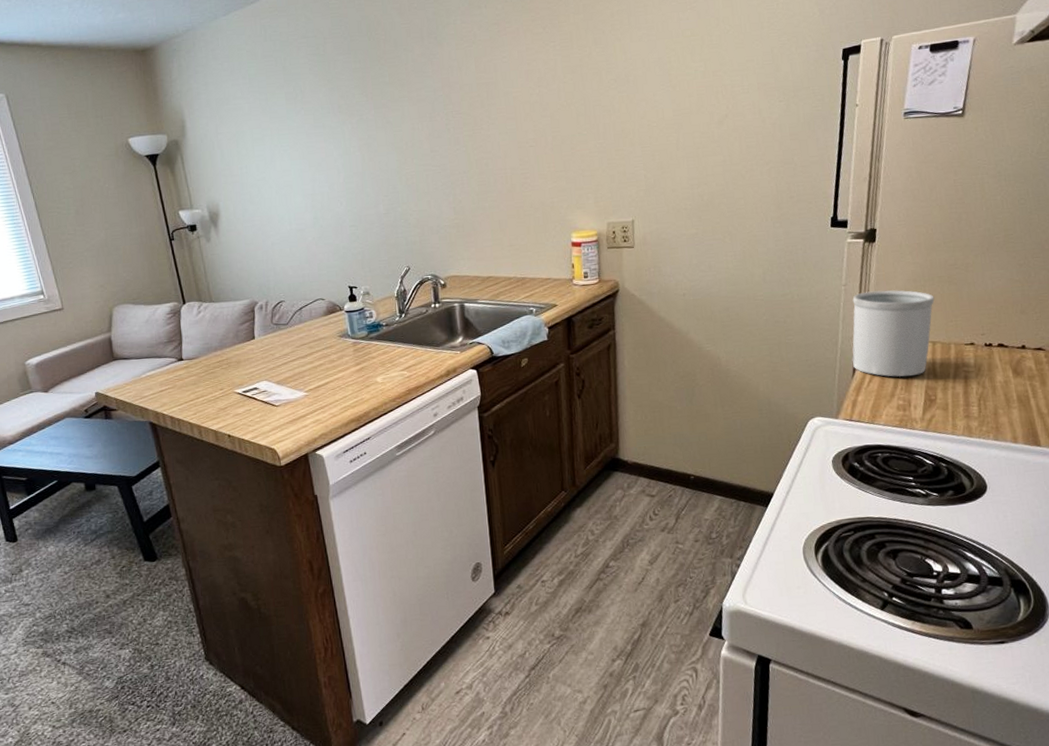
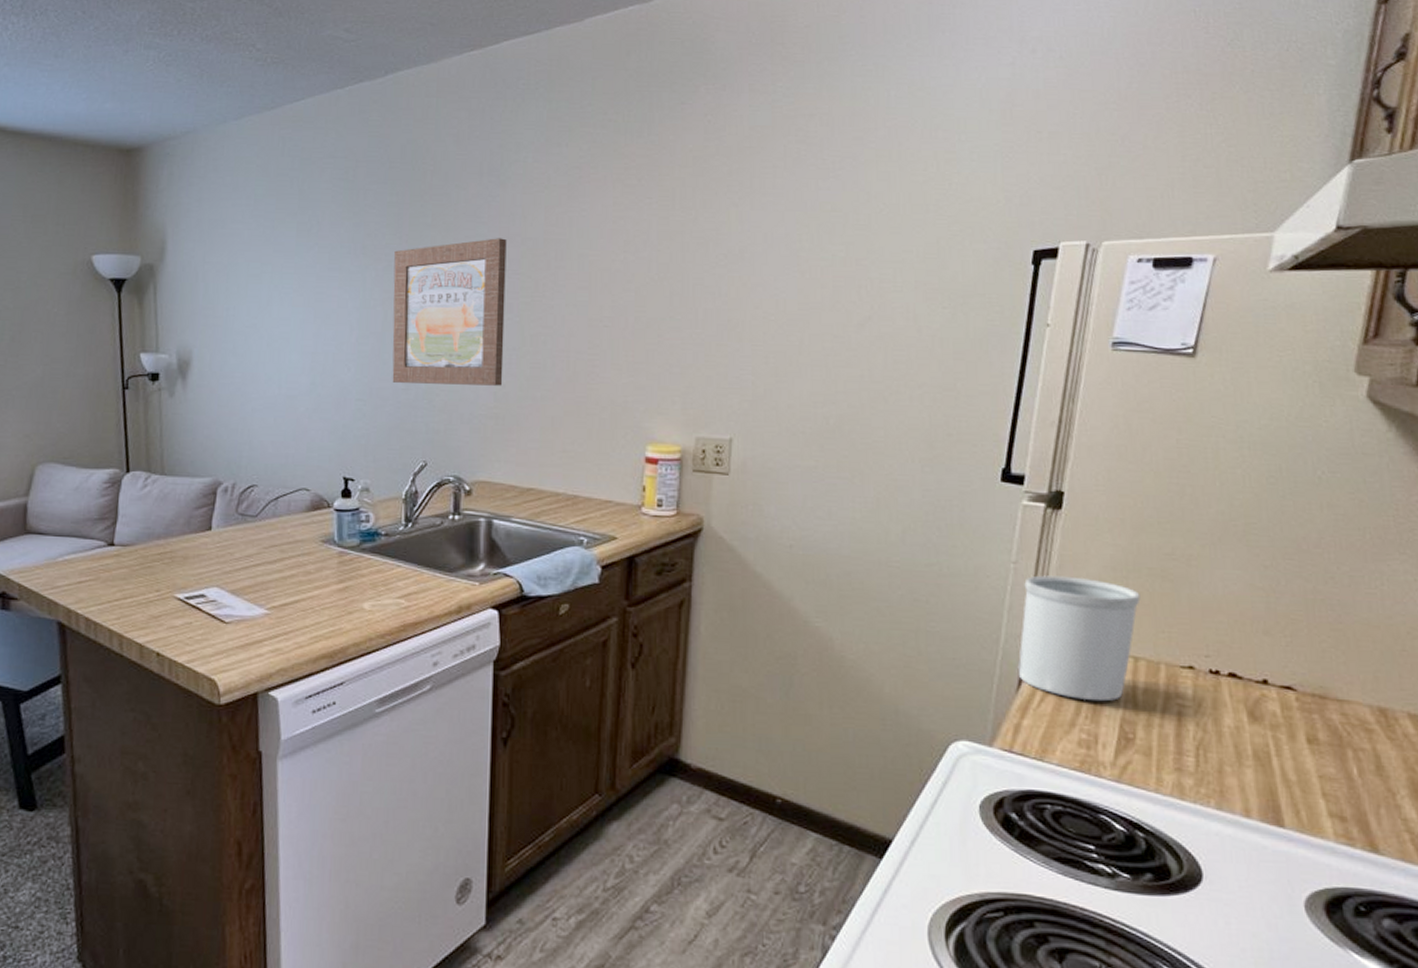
wall art: none [364,87,459,210] -> present [392,238,507,386]

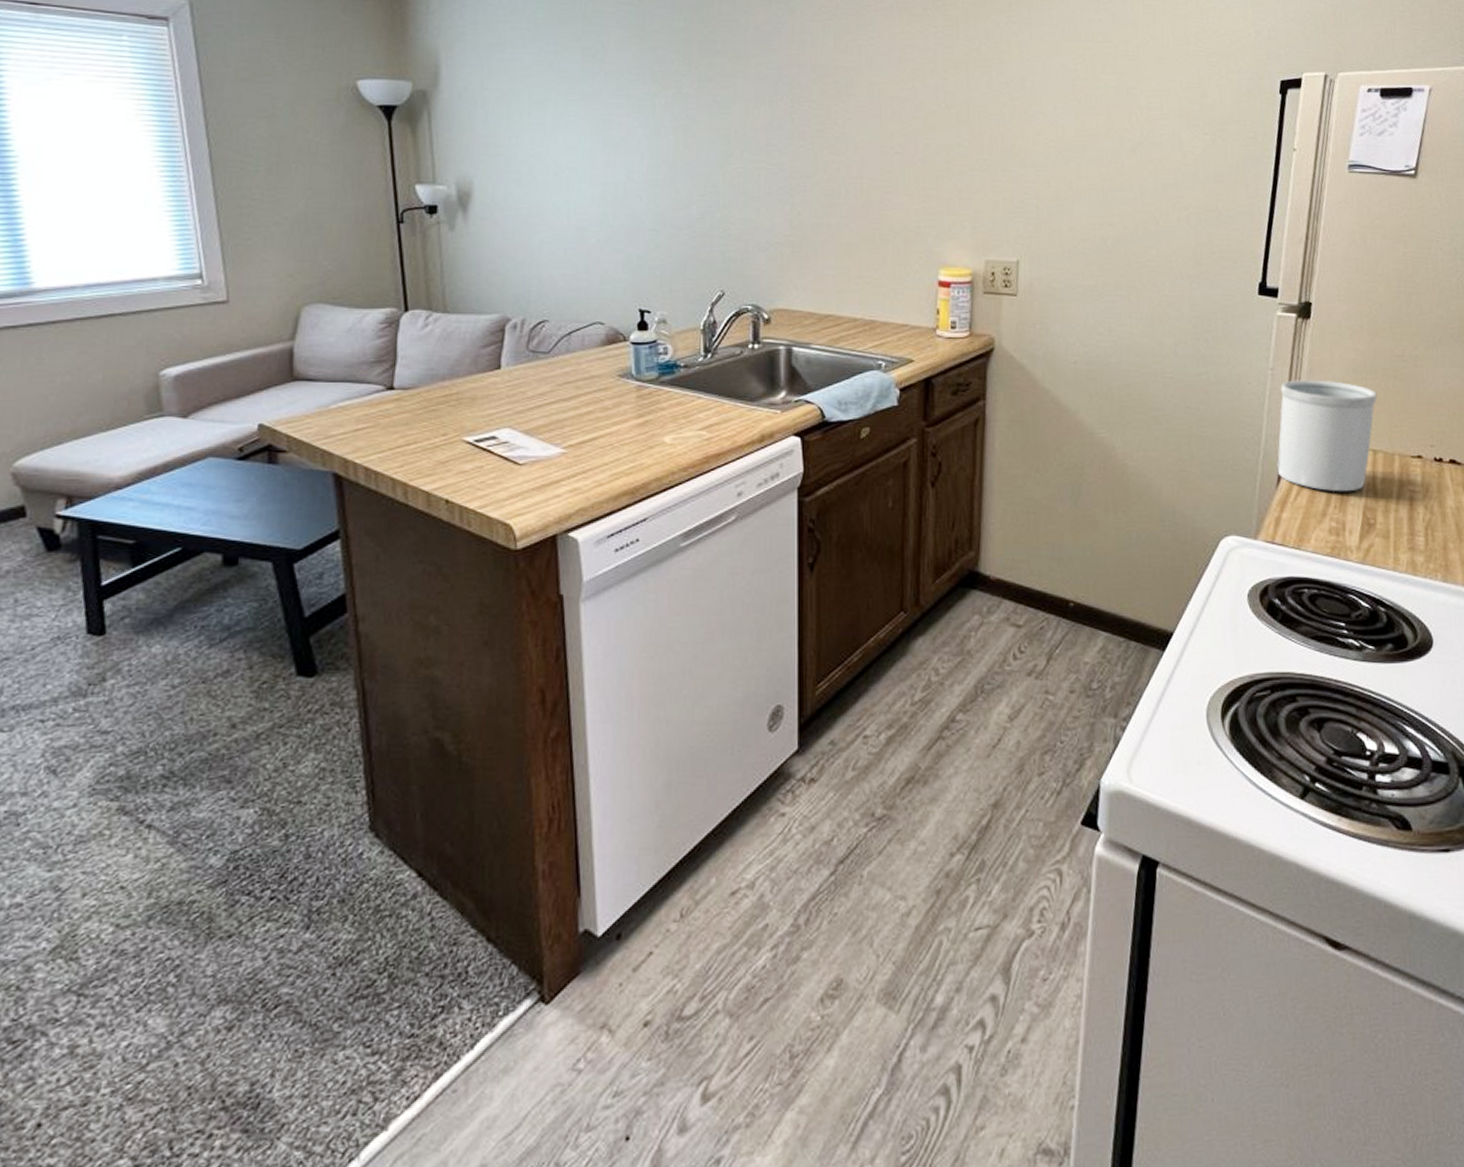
wall art: present [392,238,507,386] -> none [684,65,798,213]

